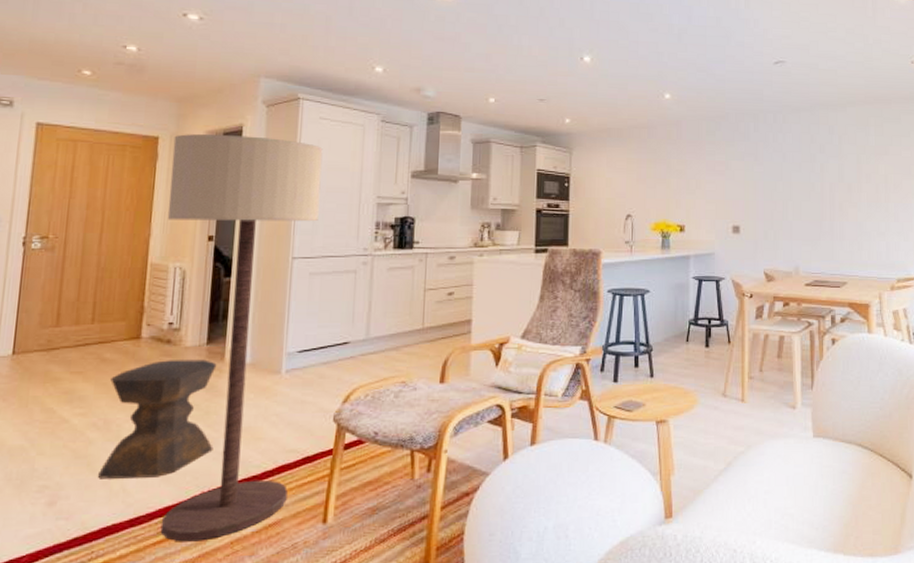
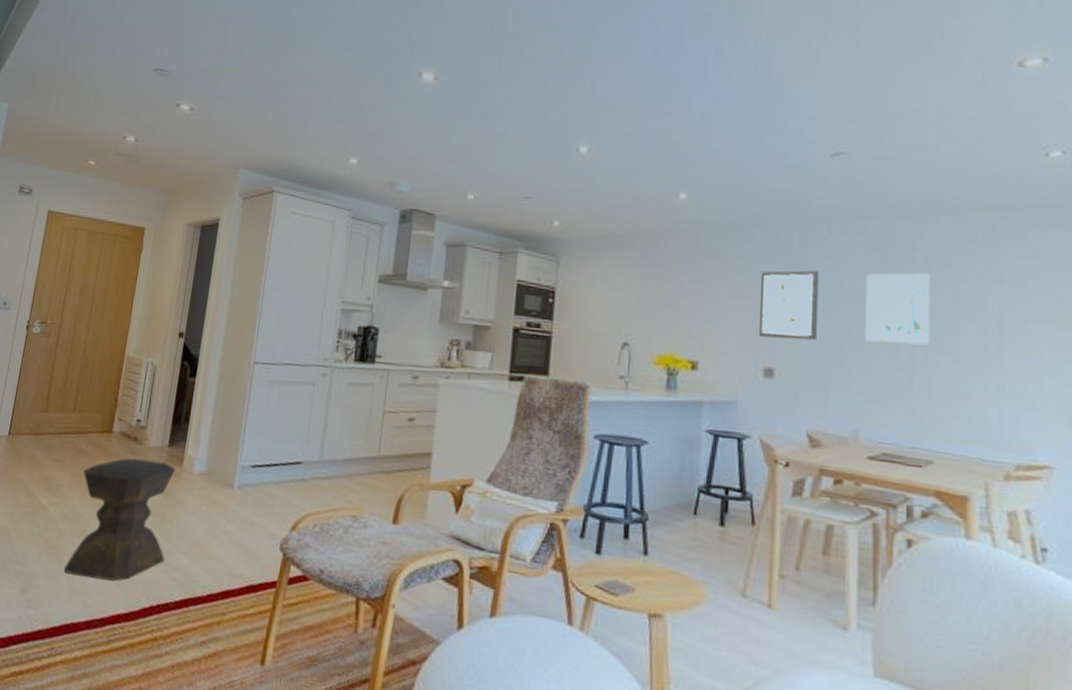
floor lamp: present [160,134,323,542] -> none [111,226,292,659]
wall art: none [727,151,768,203] -> present [758,270,818,341]
wall art: none [800,149,843,202] -> present [864,272,931,345]

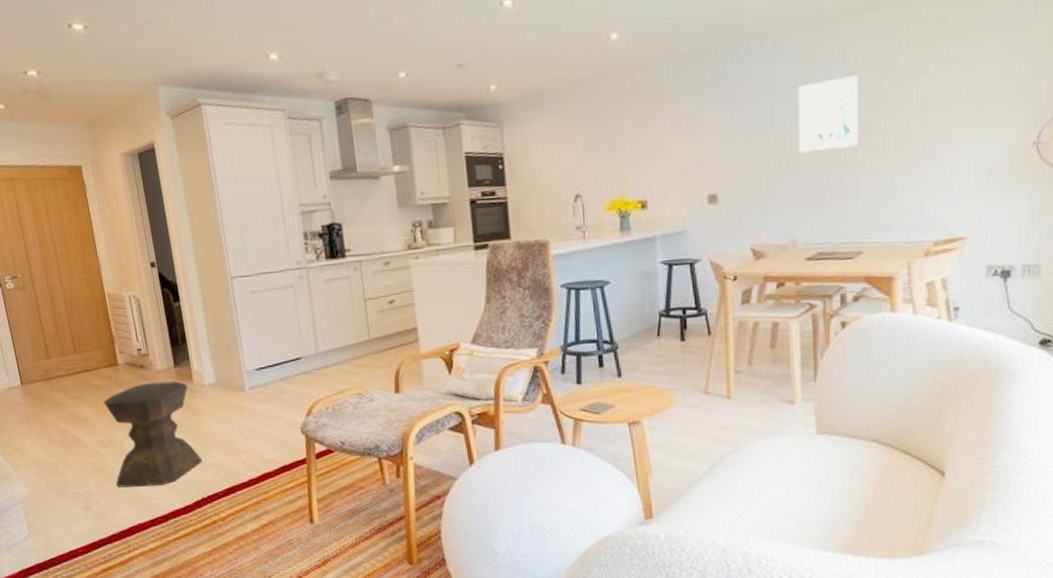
wall art: present [758,270,818,341] -> none [698,91,754,166]

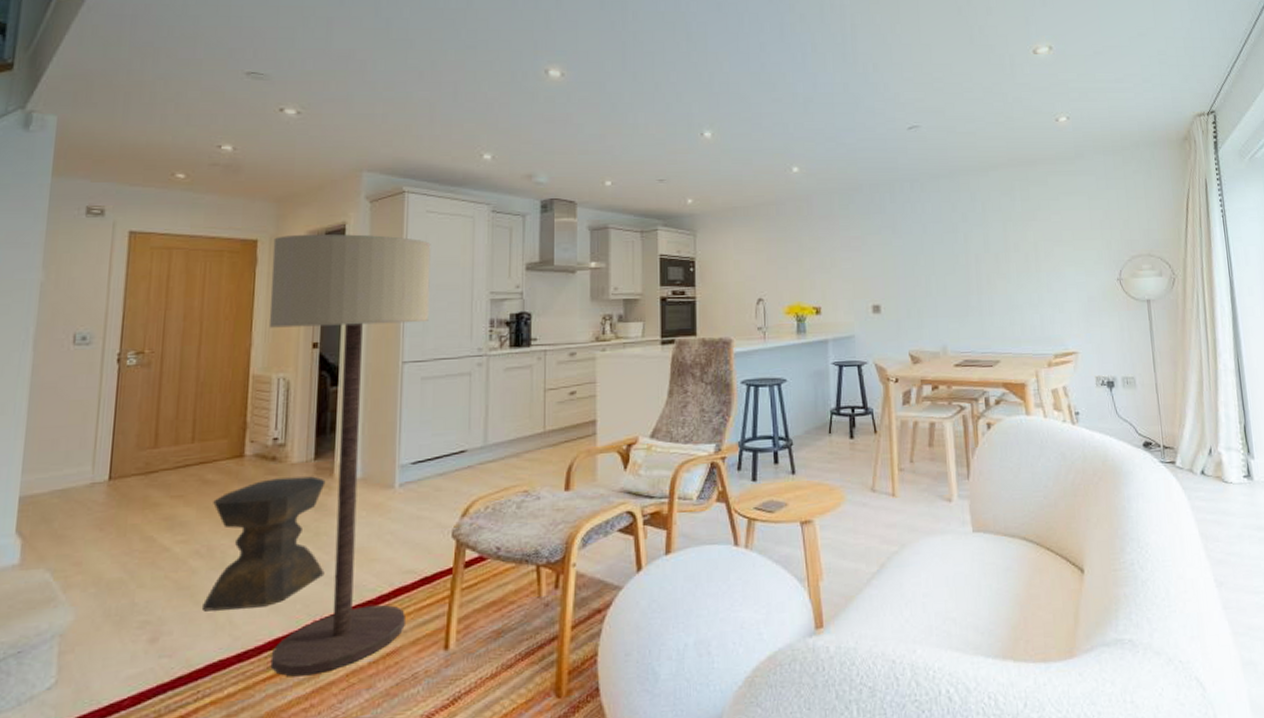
floor lamp: none [94,153,275,538] -> present [268,234,431,677]
wall art: present [797,75,859,153] -> none [941,217,991,275]

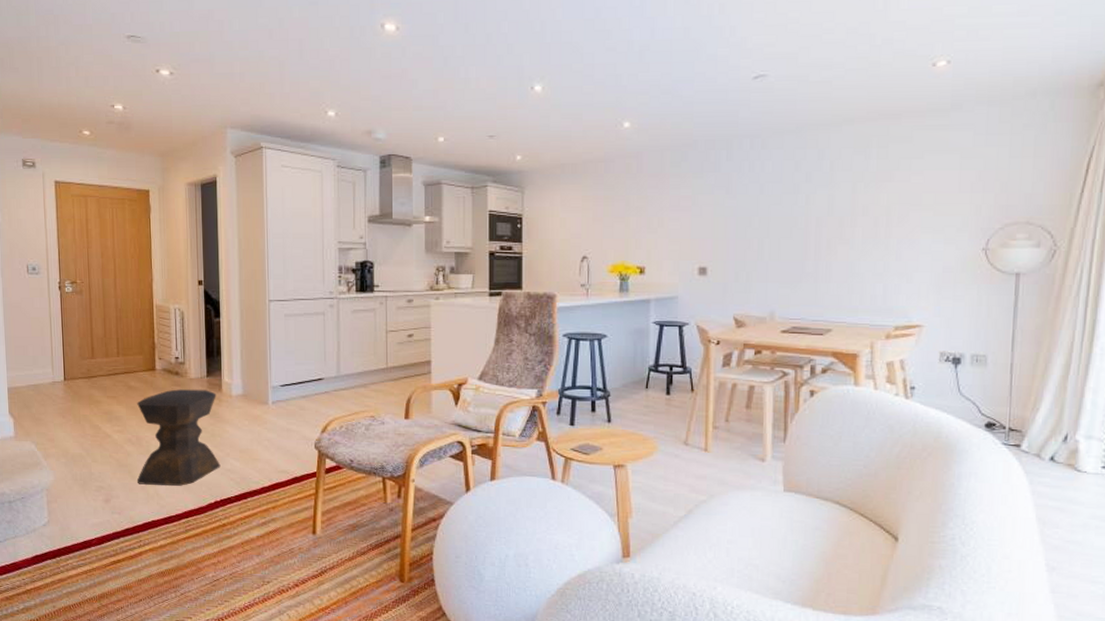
floor lamp: present [268,234,431,677] -> none [161,186,288,540]

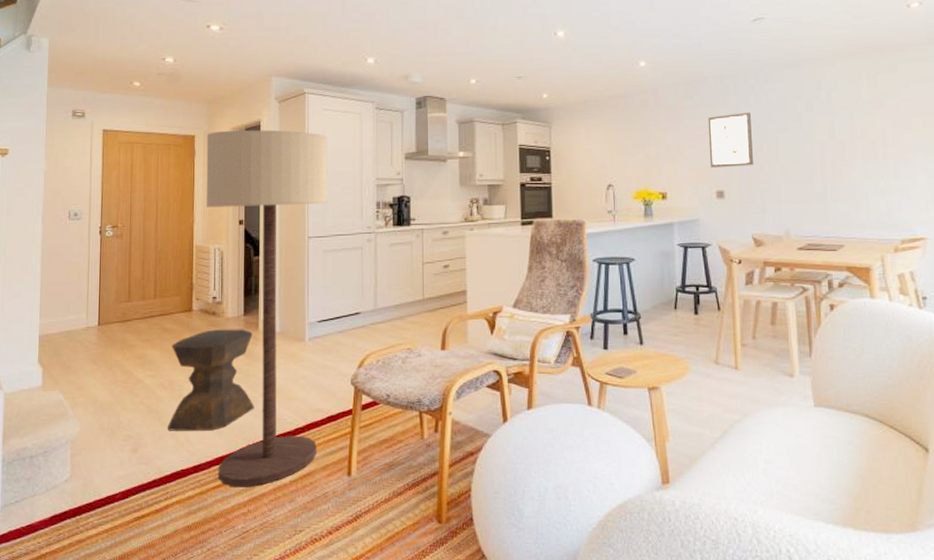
floor lamp: none [161,186,288,540] -> present [206,130,327,487]
wall art: none [693,182,743,242] -> present [707,112,753,167]

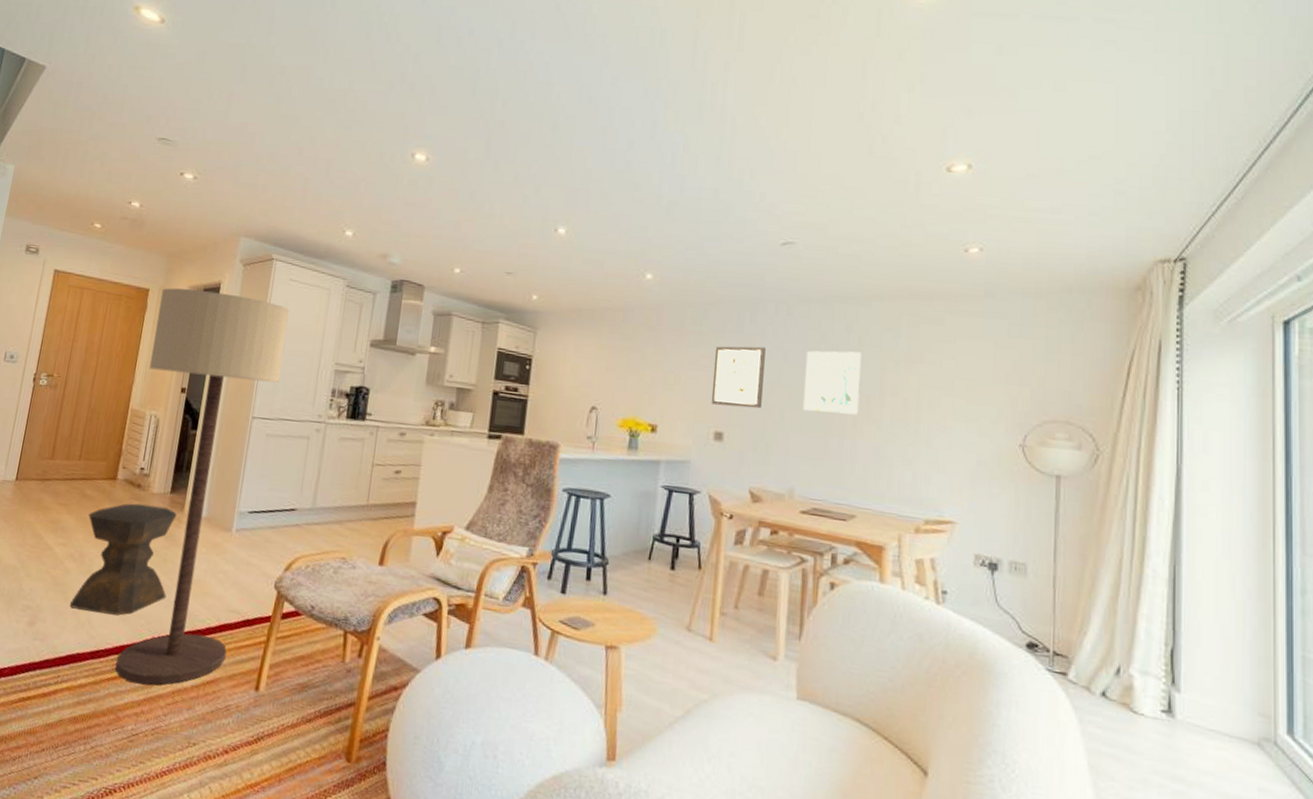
wall art: none [785,105,836,162] -> present [802,350,862,415]

